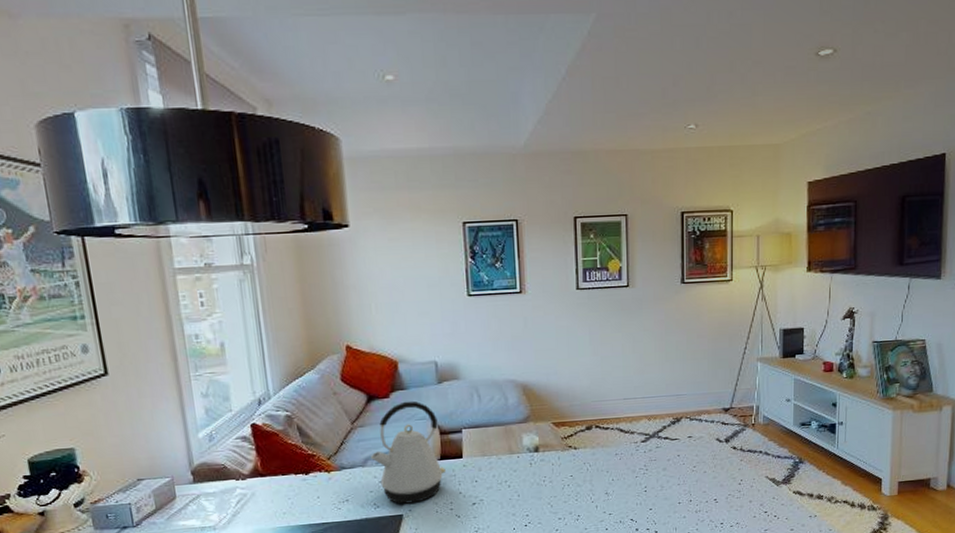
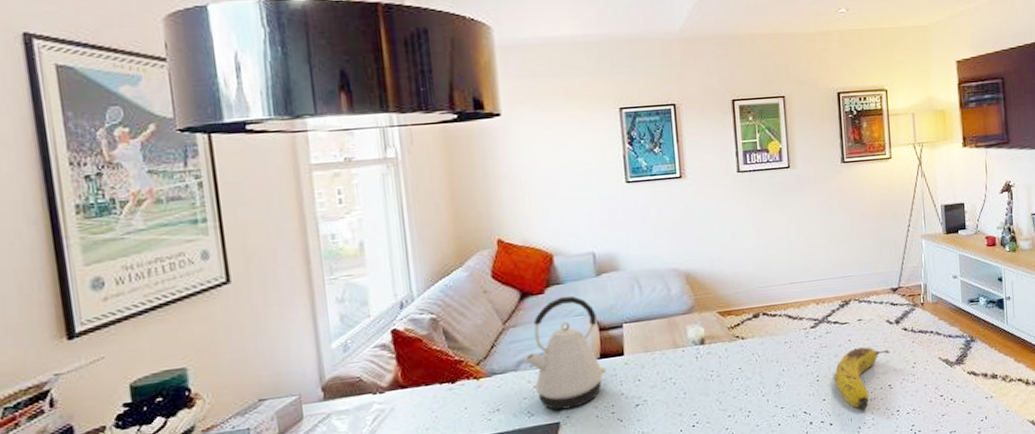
fruit: none [662,462,718,519] -> present [834,347,890,409]

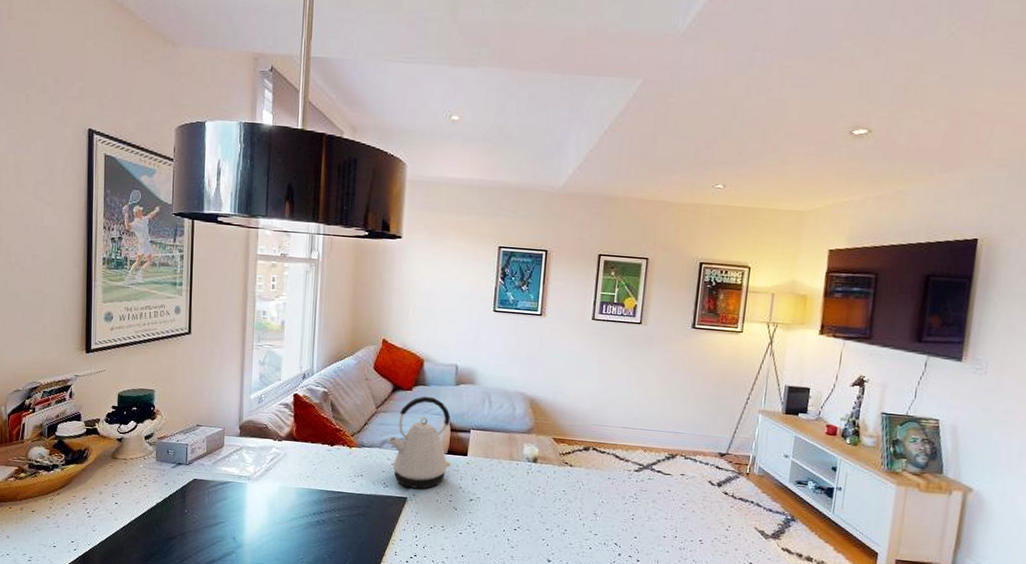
fruit: present [834,347,890,409] -> none [648,499,707,555]

